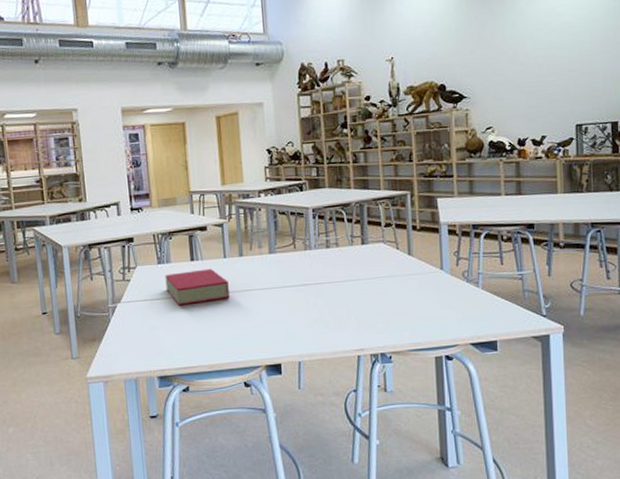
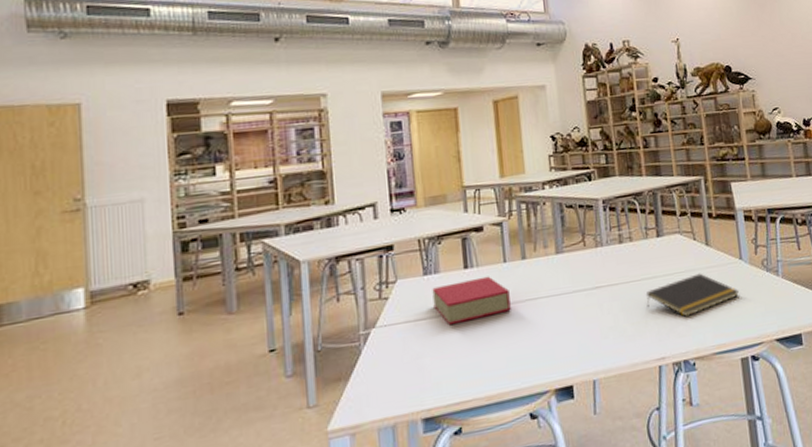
notepad: none [349,279,437,316] -> present [646,273,739,317]

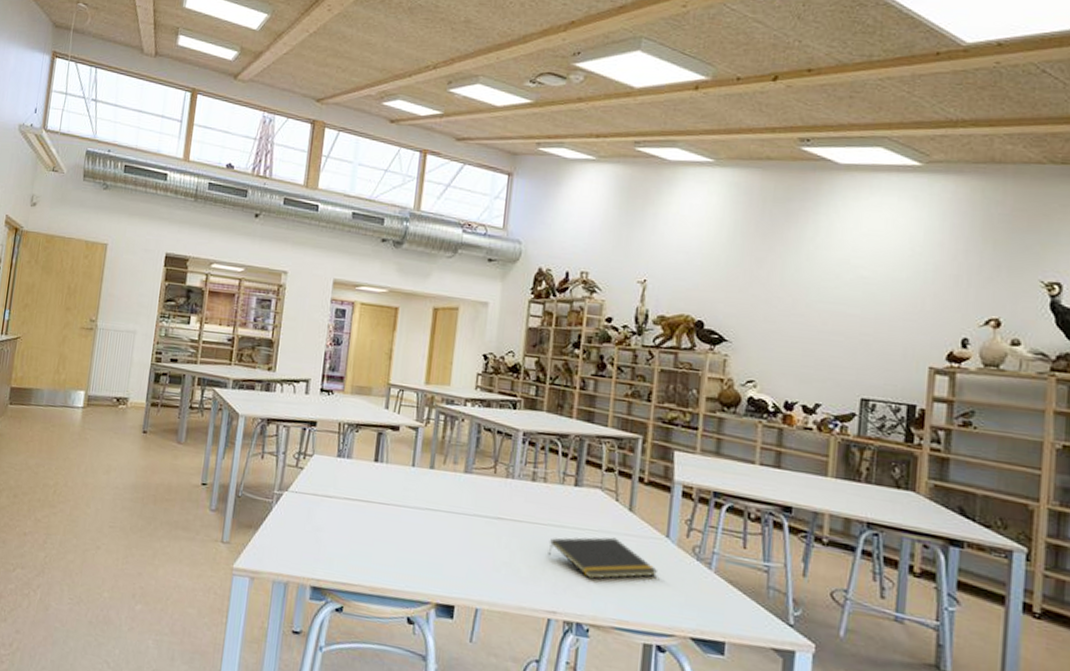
book: present [432,276,511,326] -> none [340,470,412,514]

